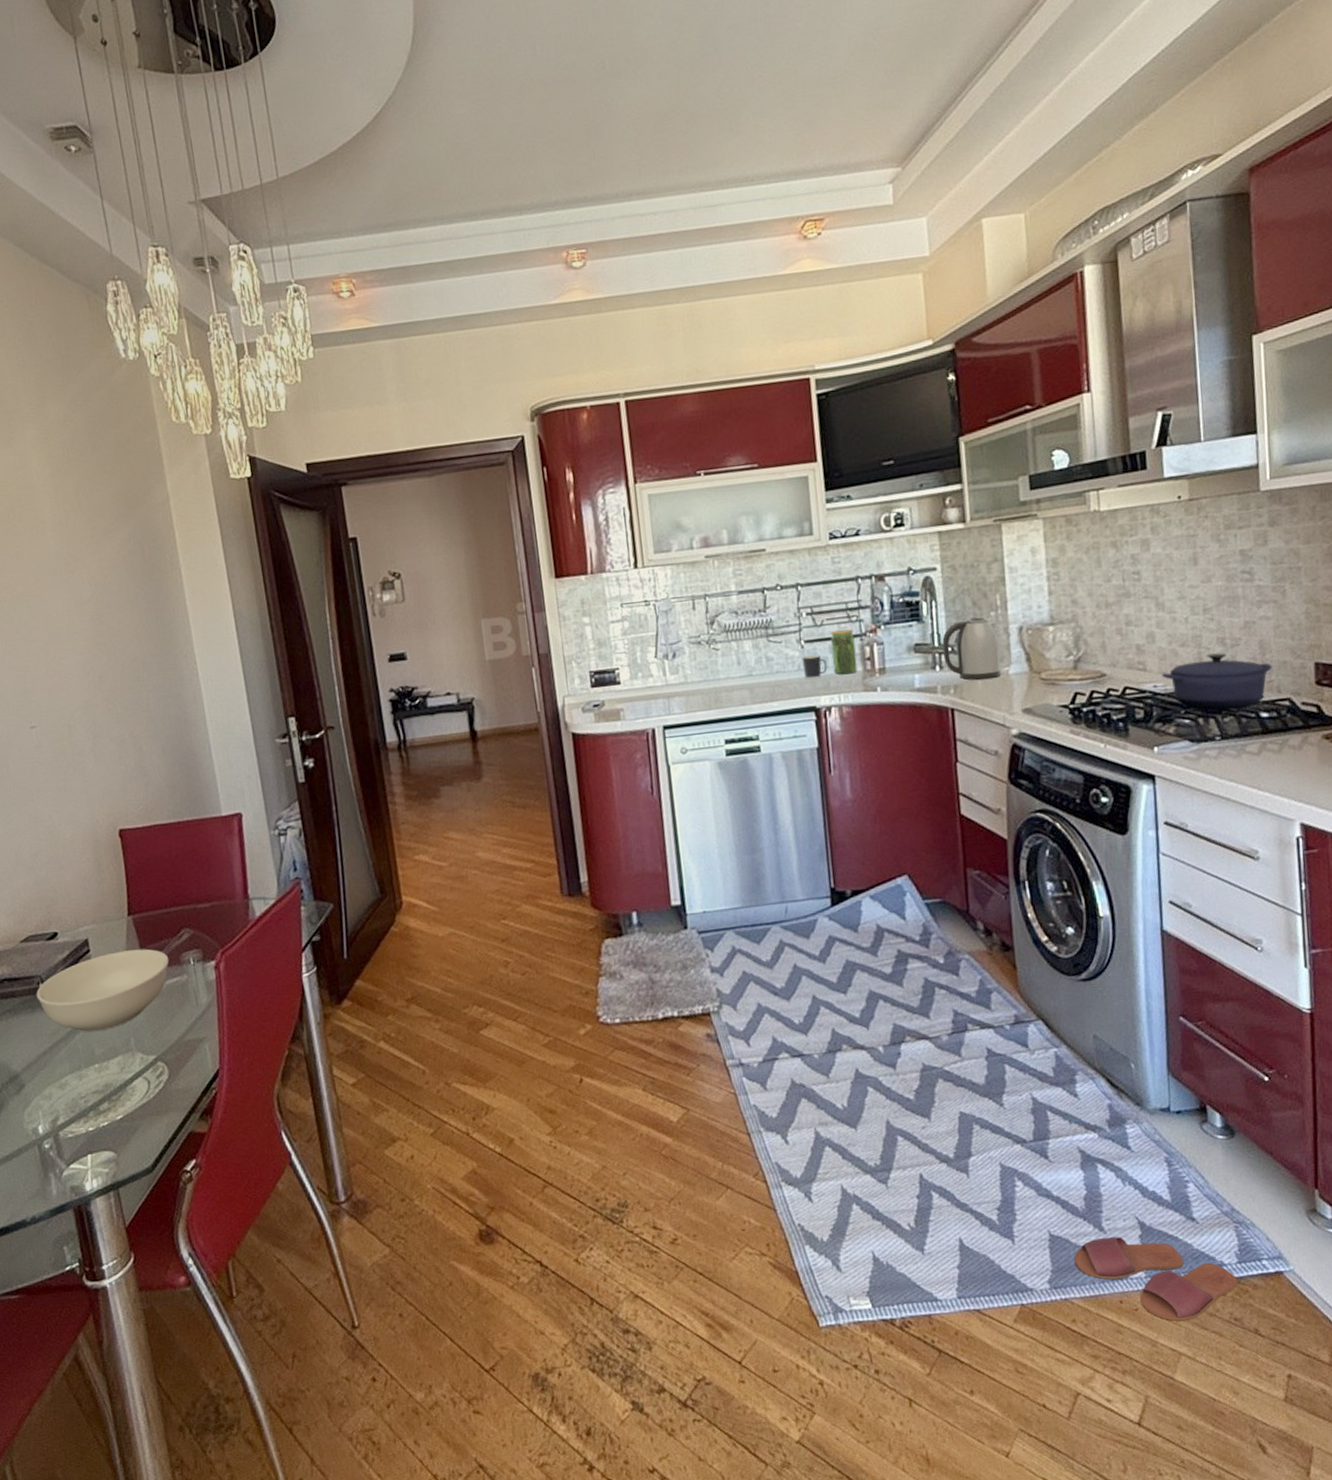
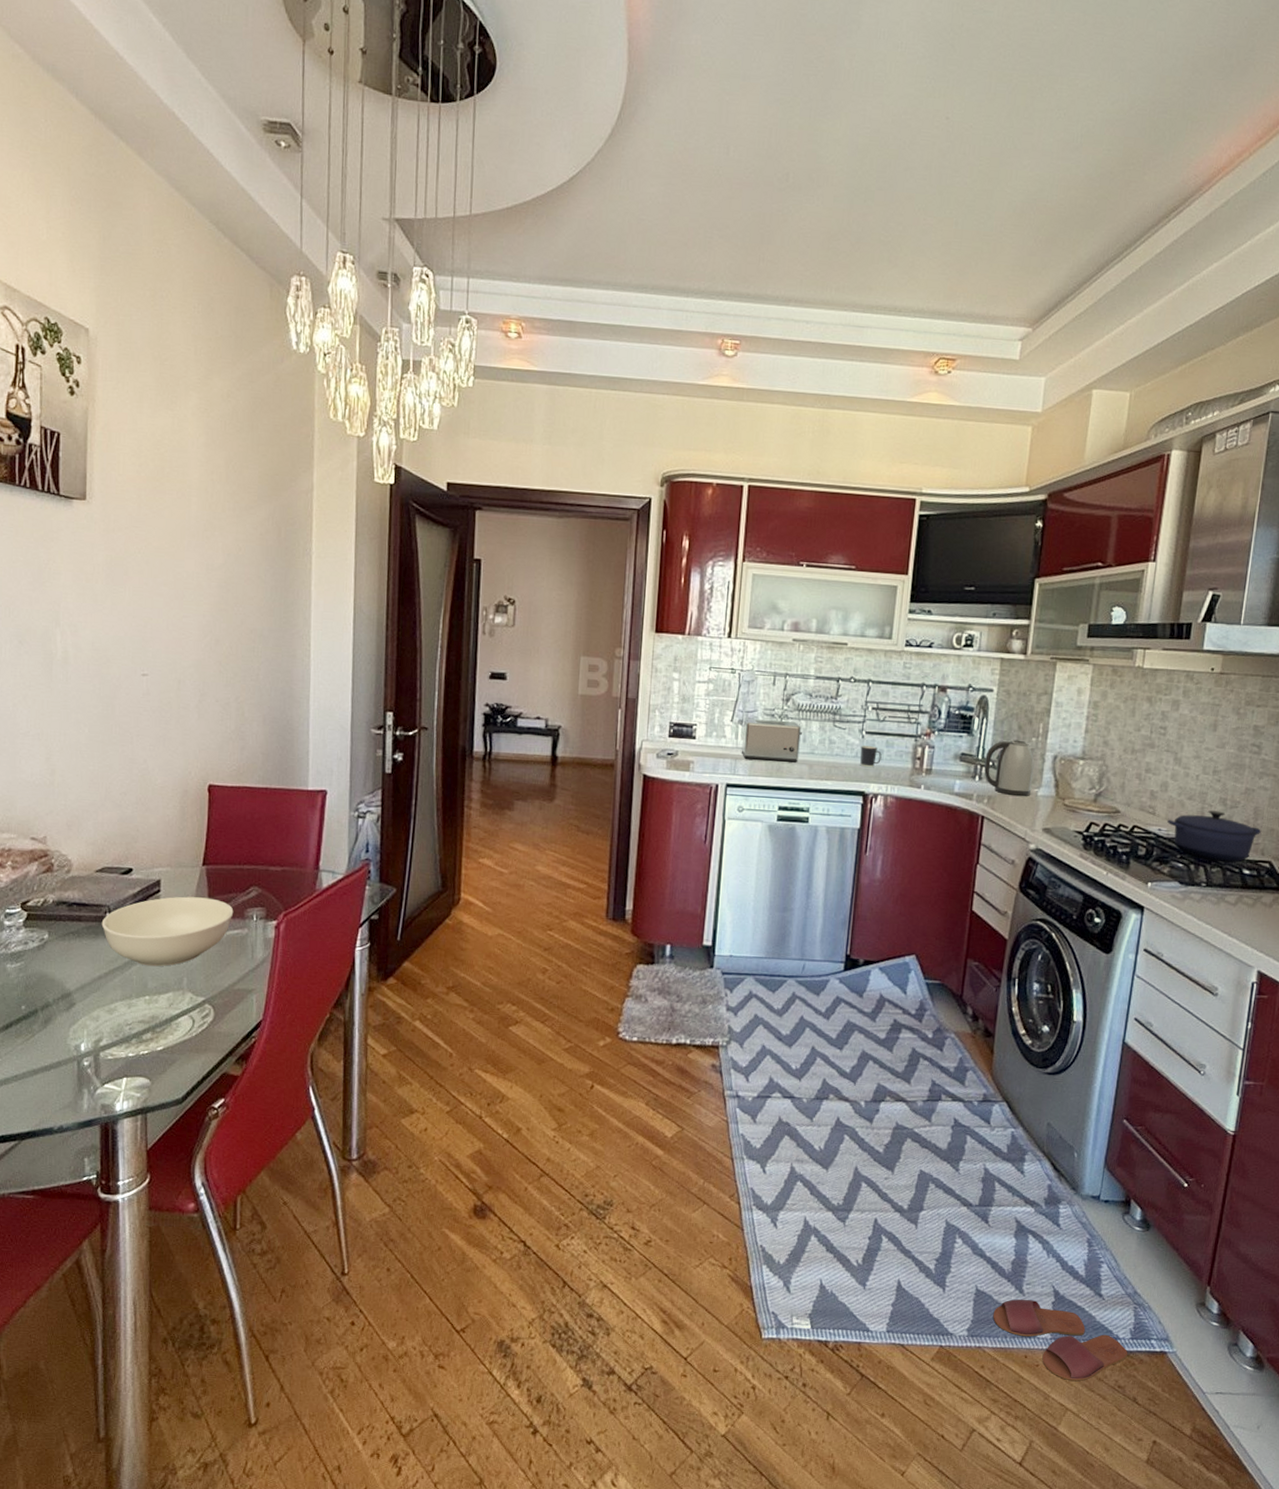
toaster: none [669,645,737,697] -> present [741,719,802,764]
jar: present [830,629,858,675] -> none [886,728,911,769]

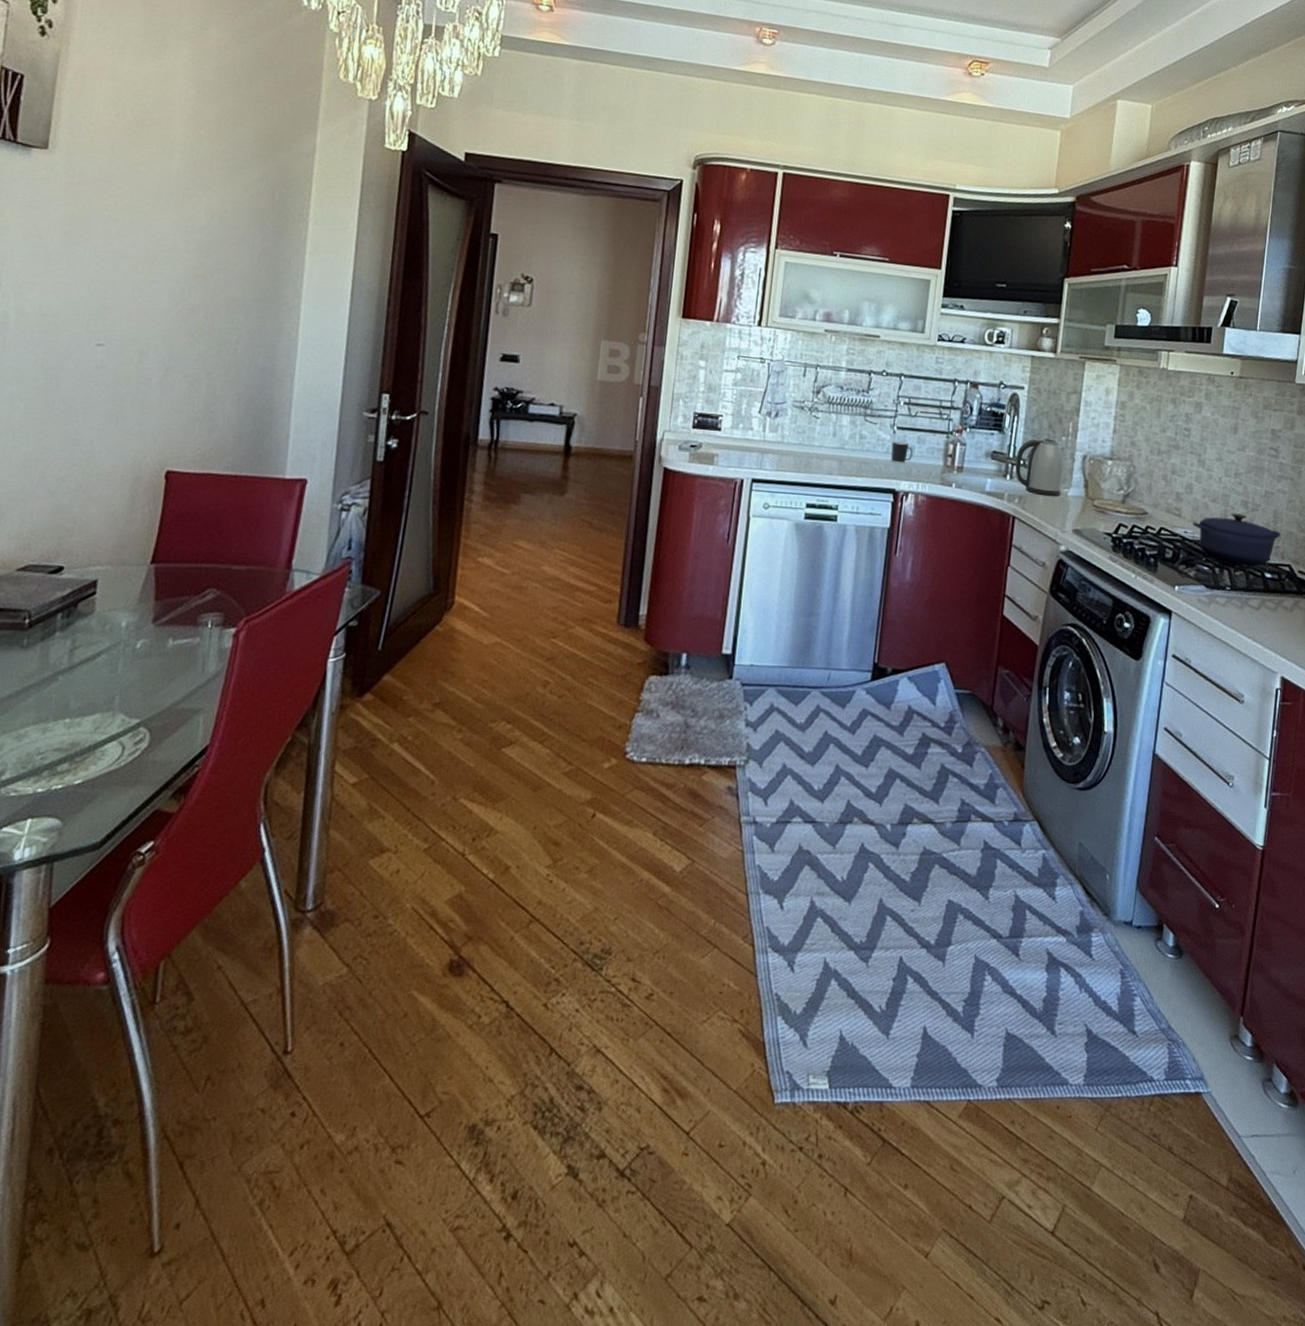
bowl: present [101,896,234,967] -> none [18,599,185,683]
toaster: present [741,719,802,764] -> none [768,410,832,459]
slippers: present [993,1299,1127,1381] -> none [1023,1041,1162,1131]

